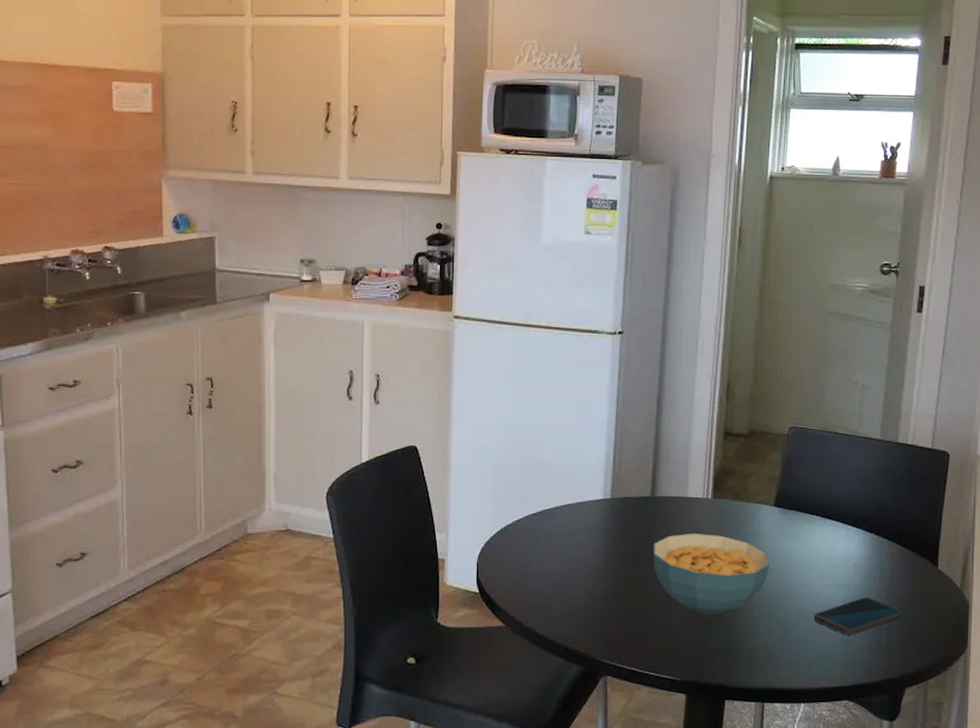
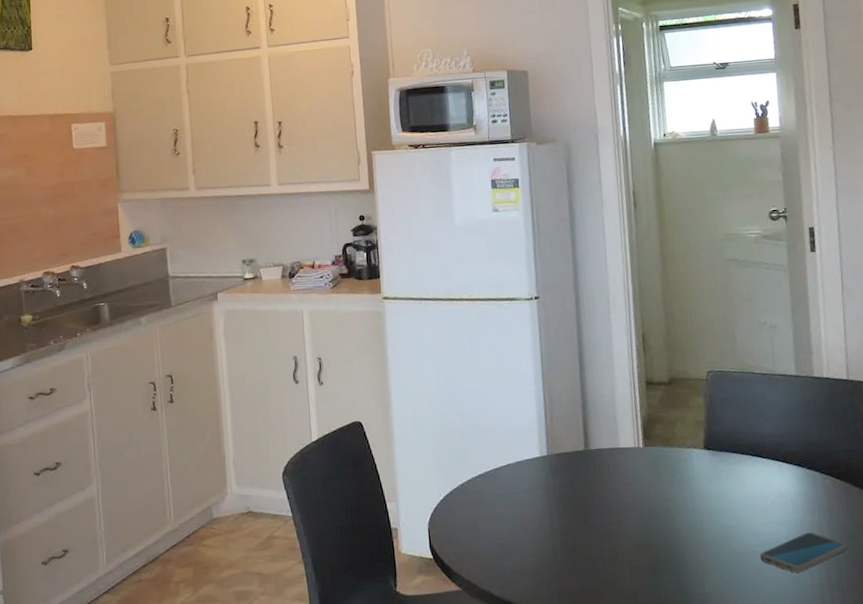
cereal bowl: present [653,533,770,614] -> none [593,482,709,563]

